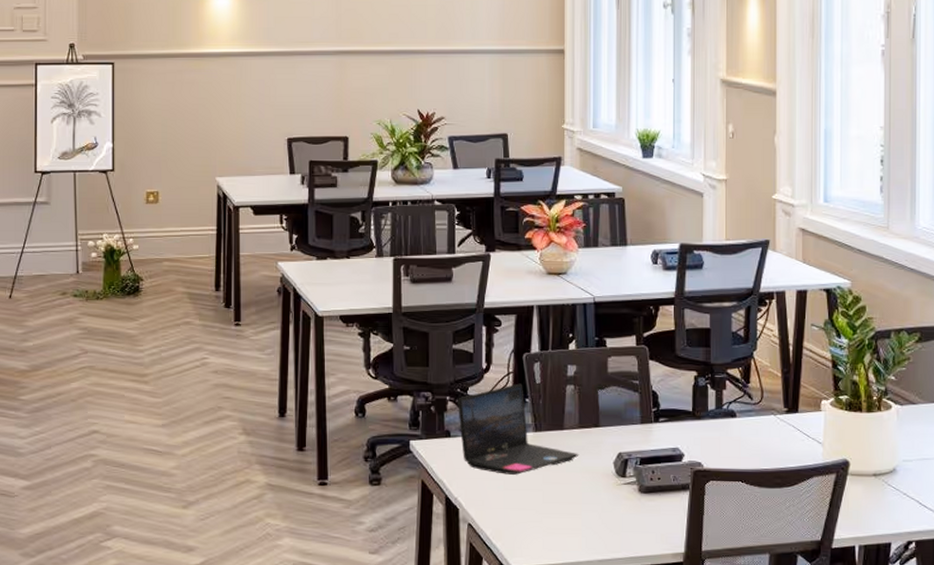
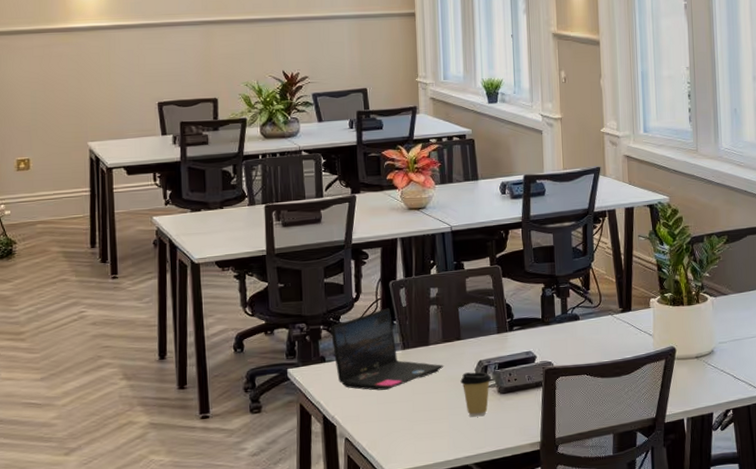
coffee cup: none [596,465,632,517] -> present [460,372,492,417]

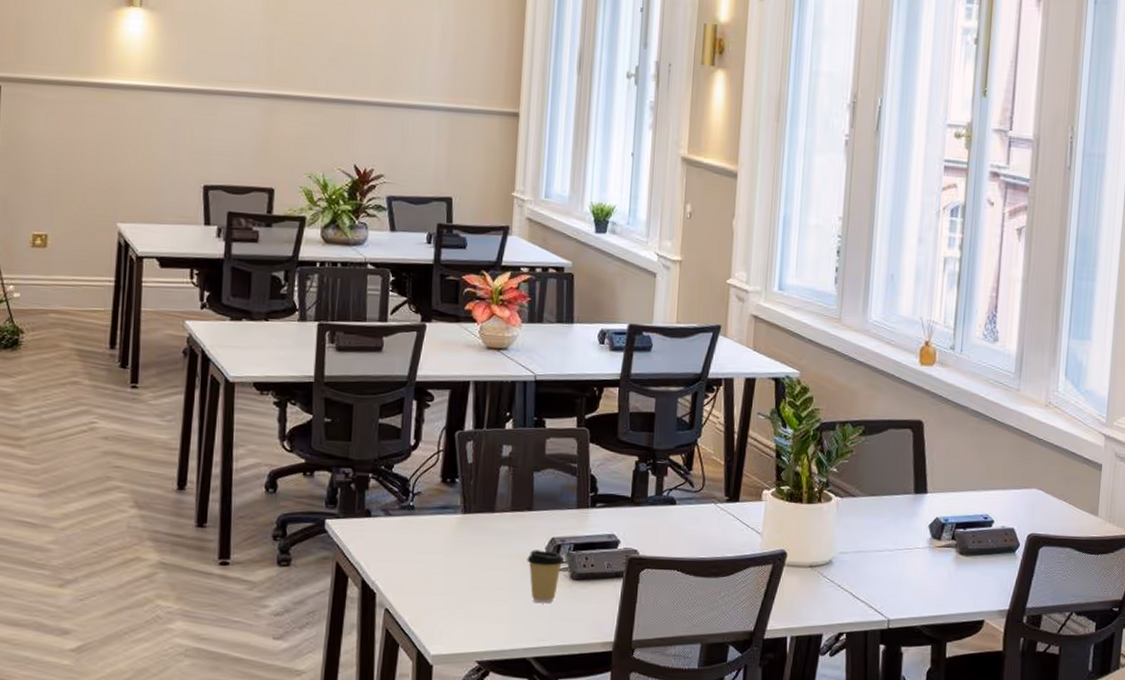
laptop: present [331,308,444,391] -> none [380,462,510,558]

